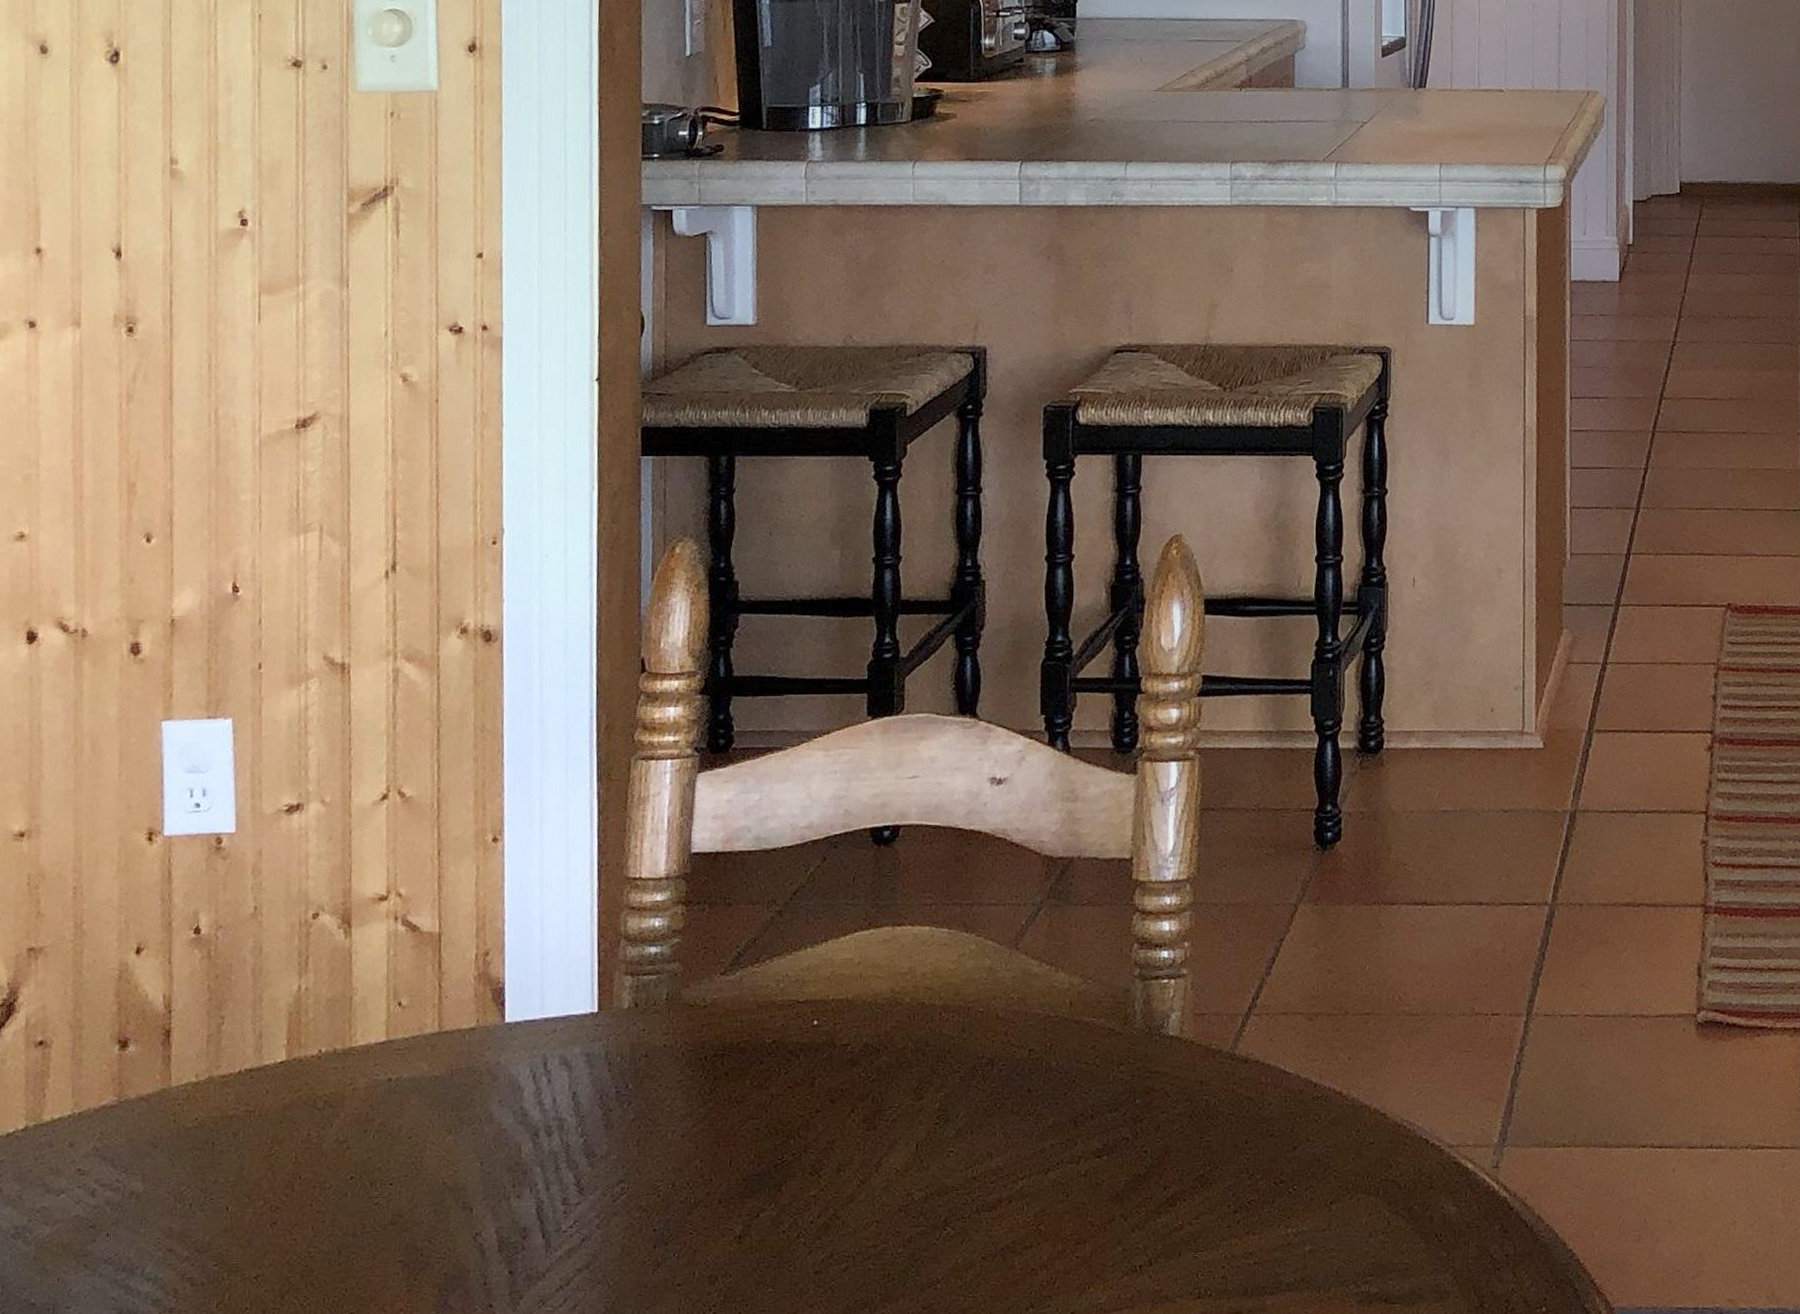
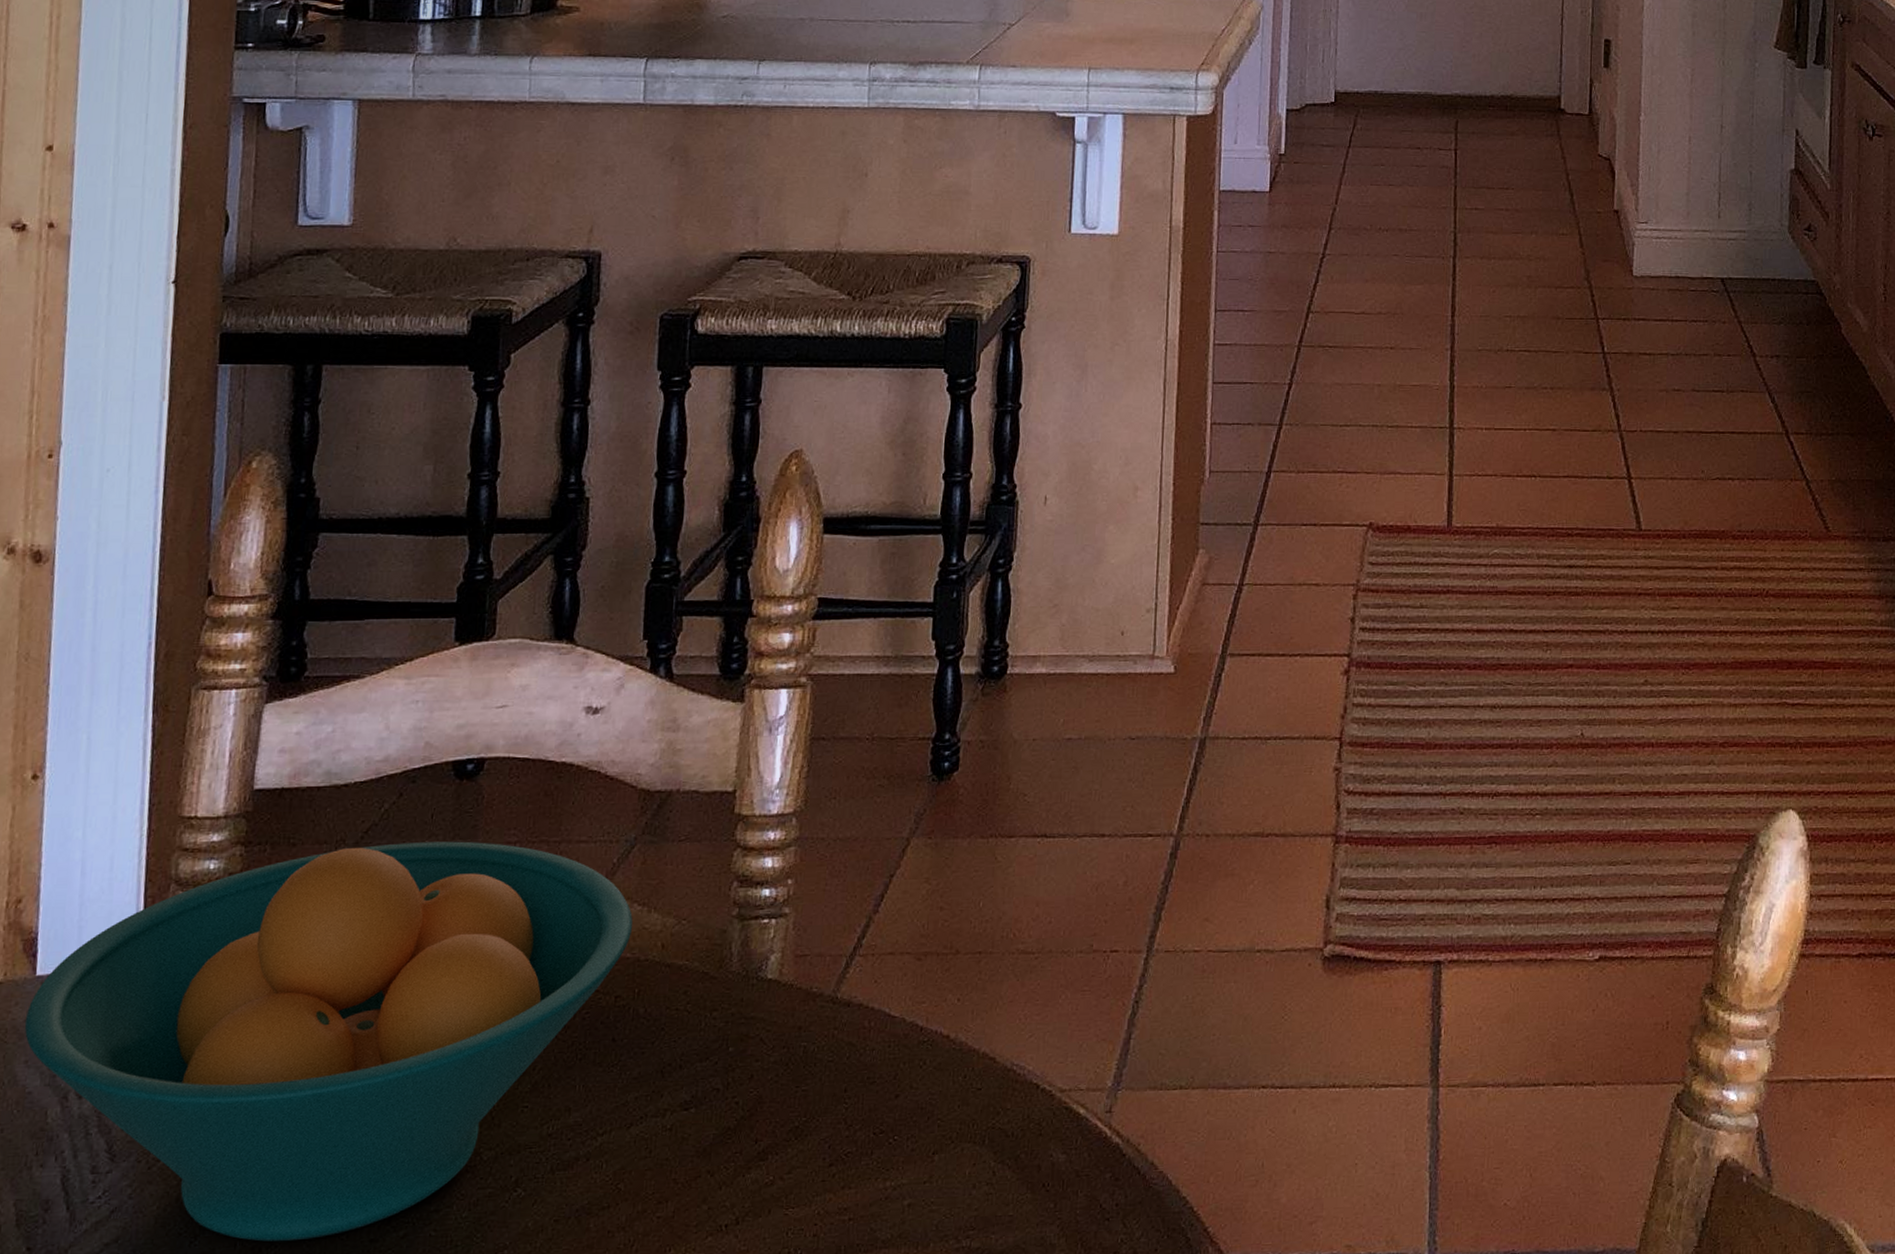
fruit bowl: none [497,903,1043,1272] -> present [24,841,633,1242]

